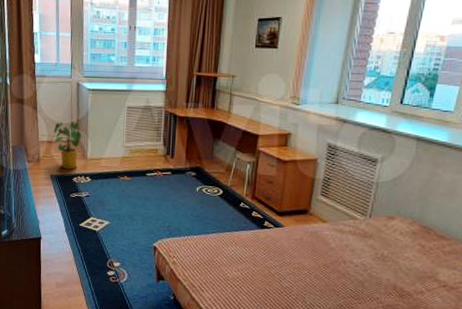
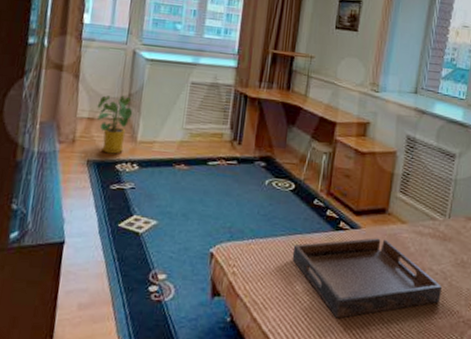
serving tray: none [222,235,363,300] -> present [292,238,443,319]

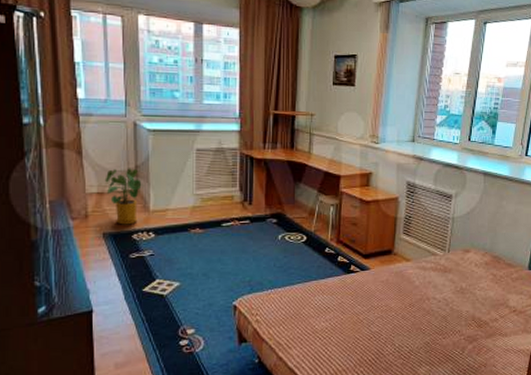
serving tray: present [292,238,443,319] -> none [309,276,445,349]

